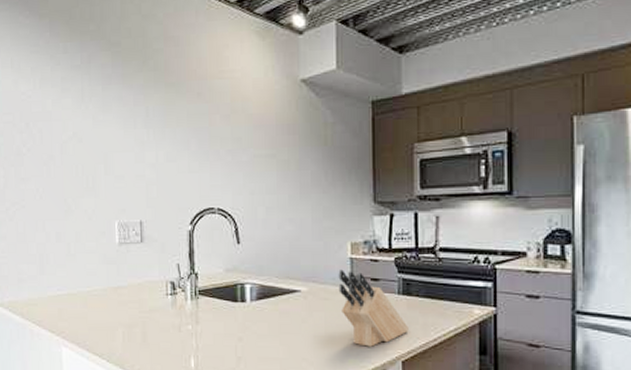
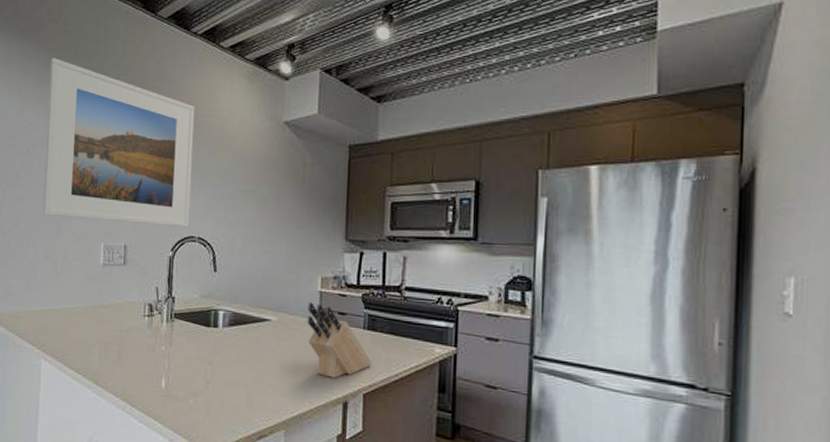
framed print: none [44,23,207,199] -> present [42,57,195,228]

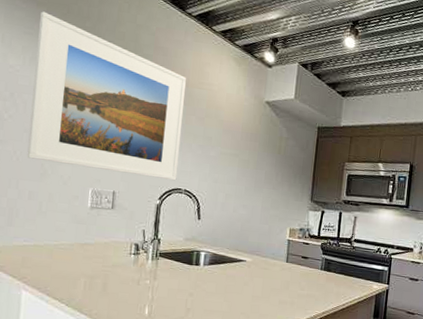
knife block: present [307,302,372,378] -> none [276,248,326,307]

